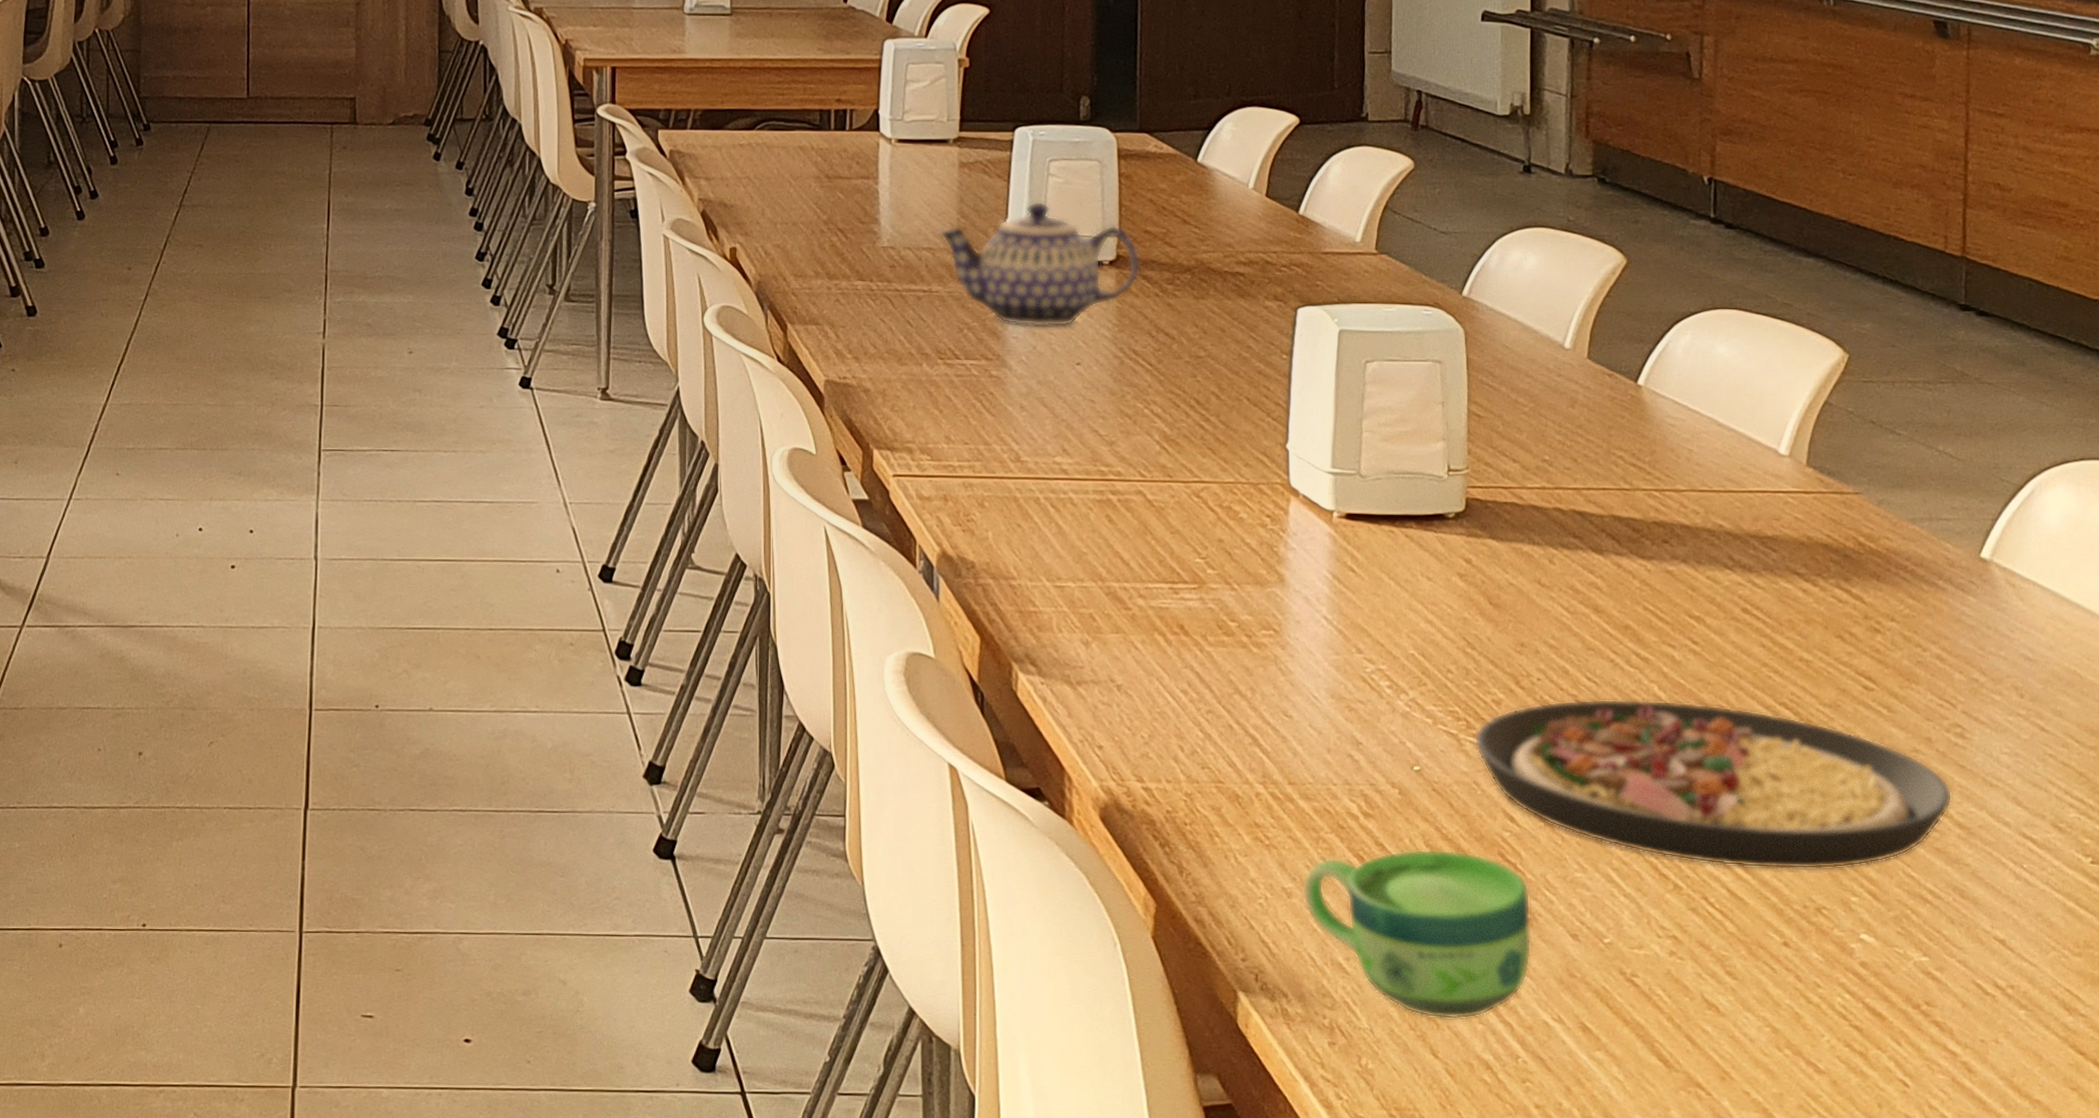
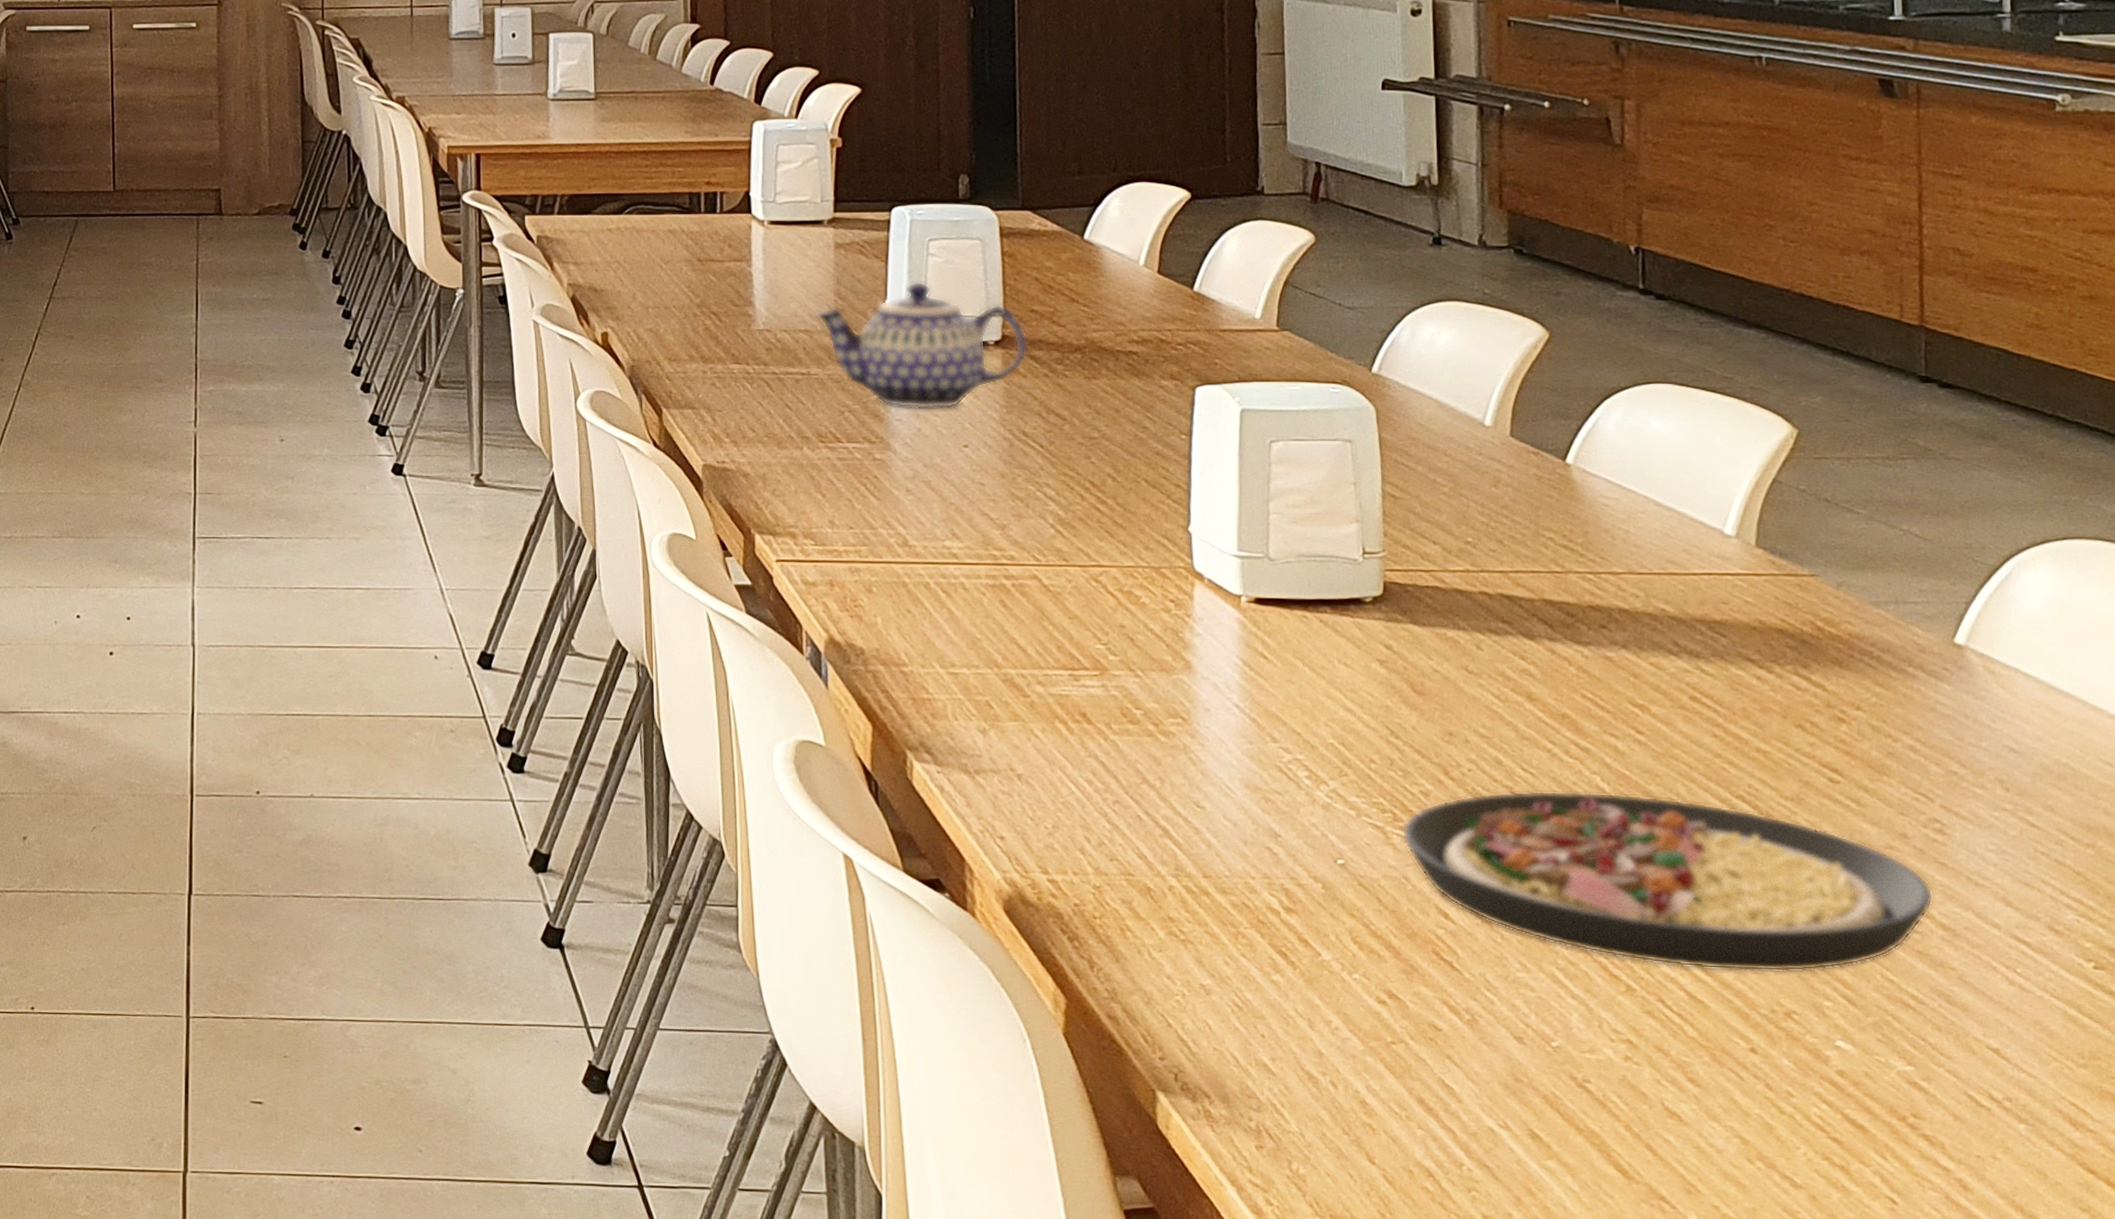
cup: present [1302,849,1532,1020] -> none [1221,946,1473,1125]

